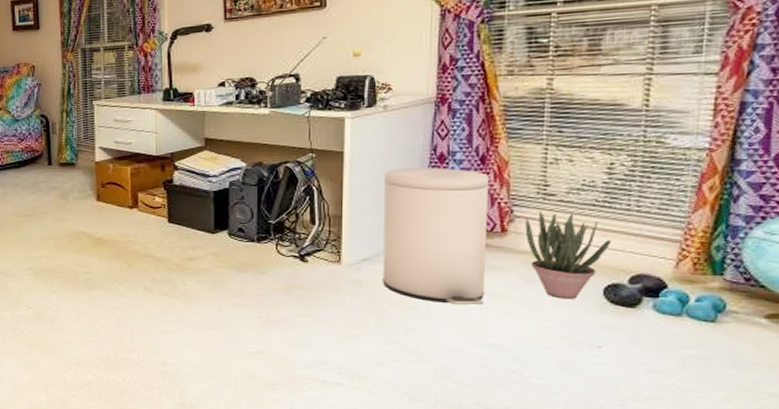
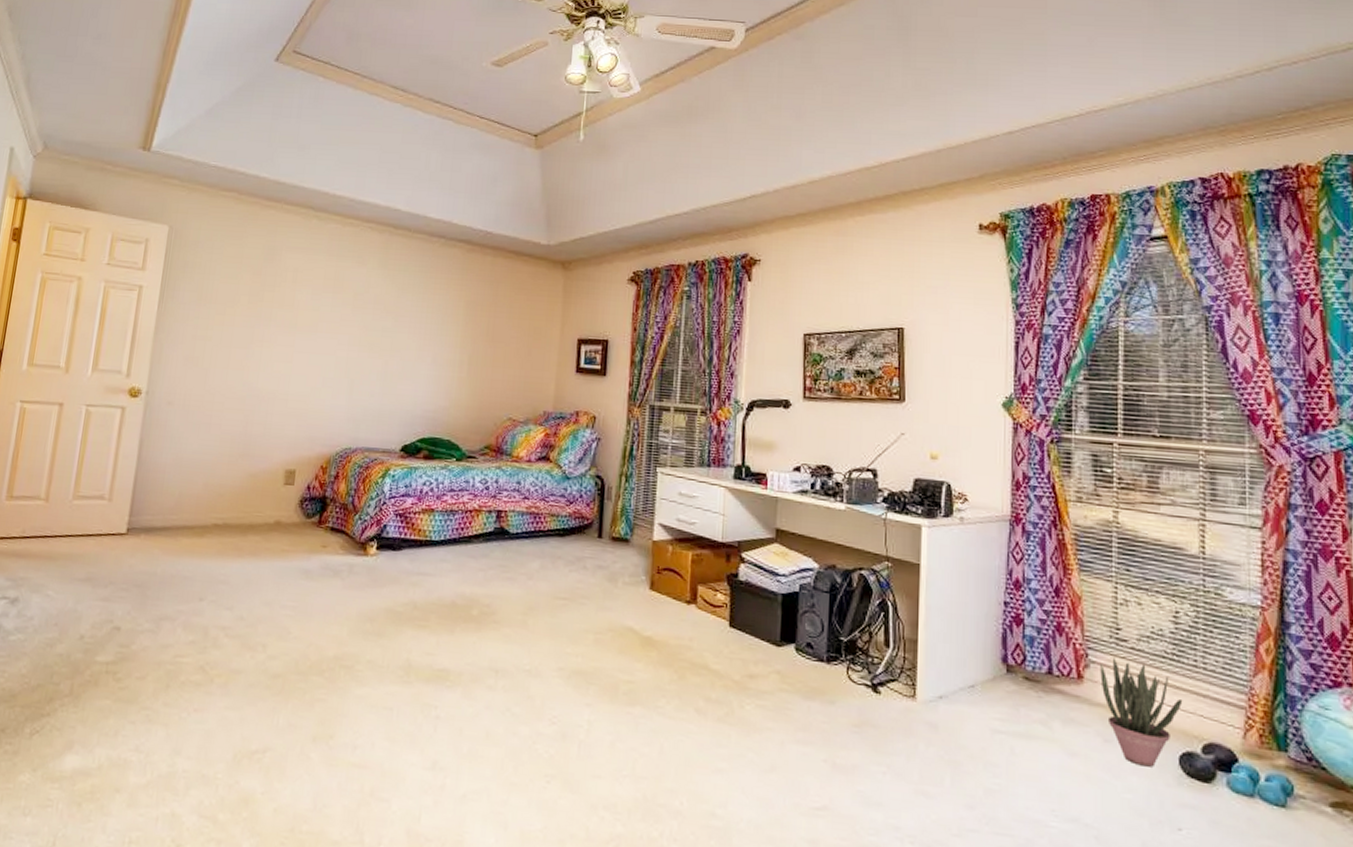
pedal bin: present [382,167,490,306] -> none [959,590,1065,767]

